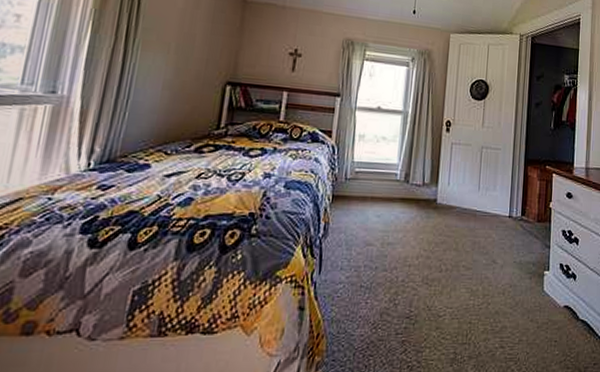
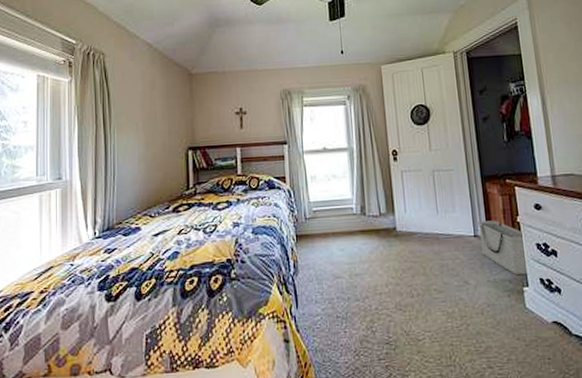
storage bin: none [513,203,552,259] -> present [477,220,530,275]

